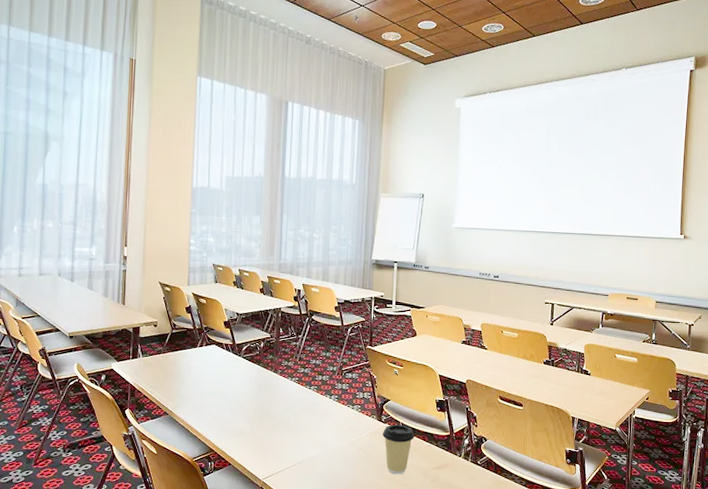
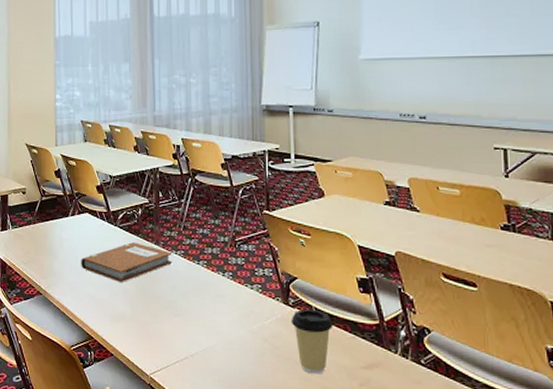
notebook: none [206,370,289,405] -> present [81,242,173,283]

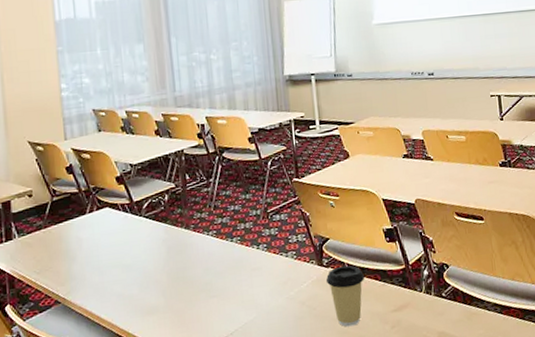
notebook: present [81,242,173,283] -> none [104,230,205,275]

